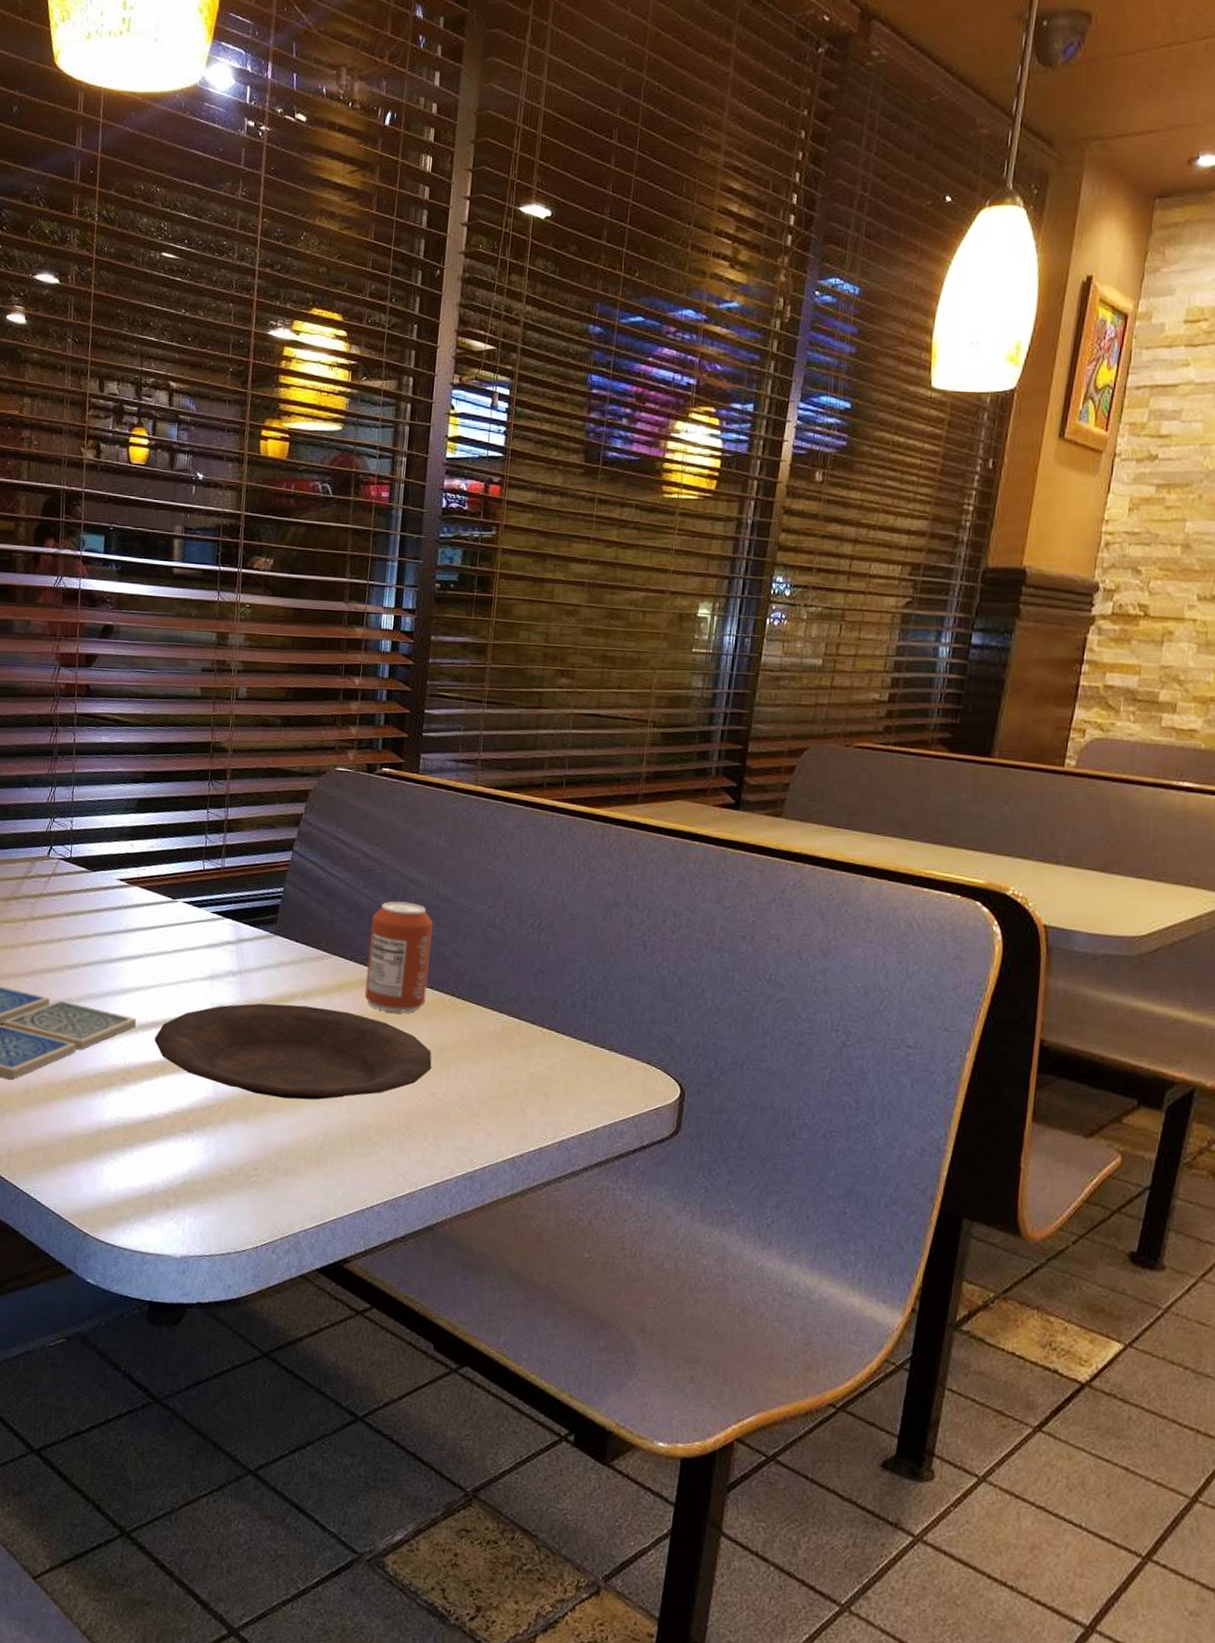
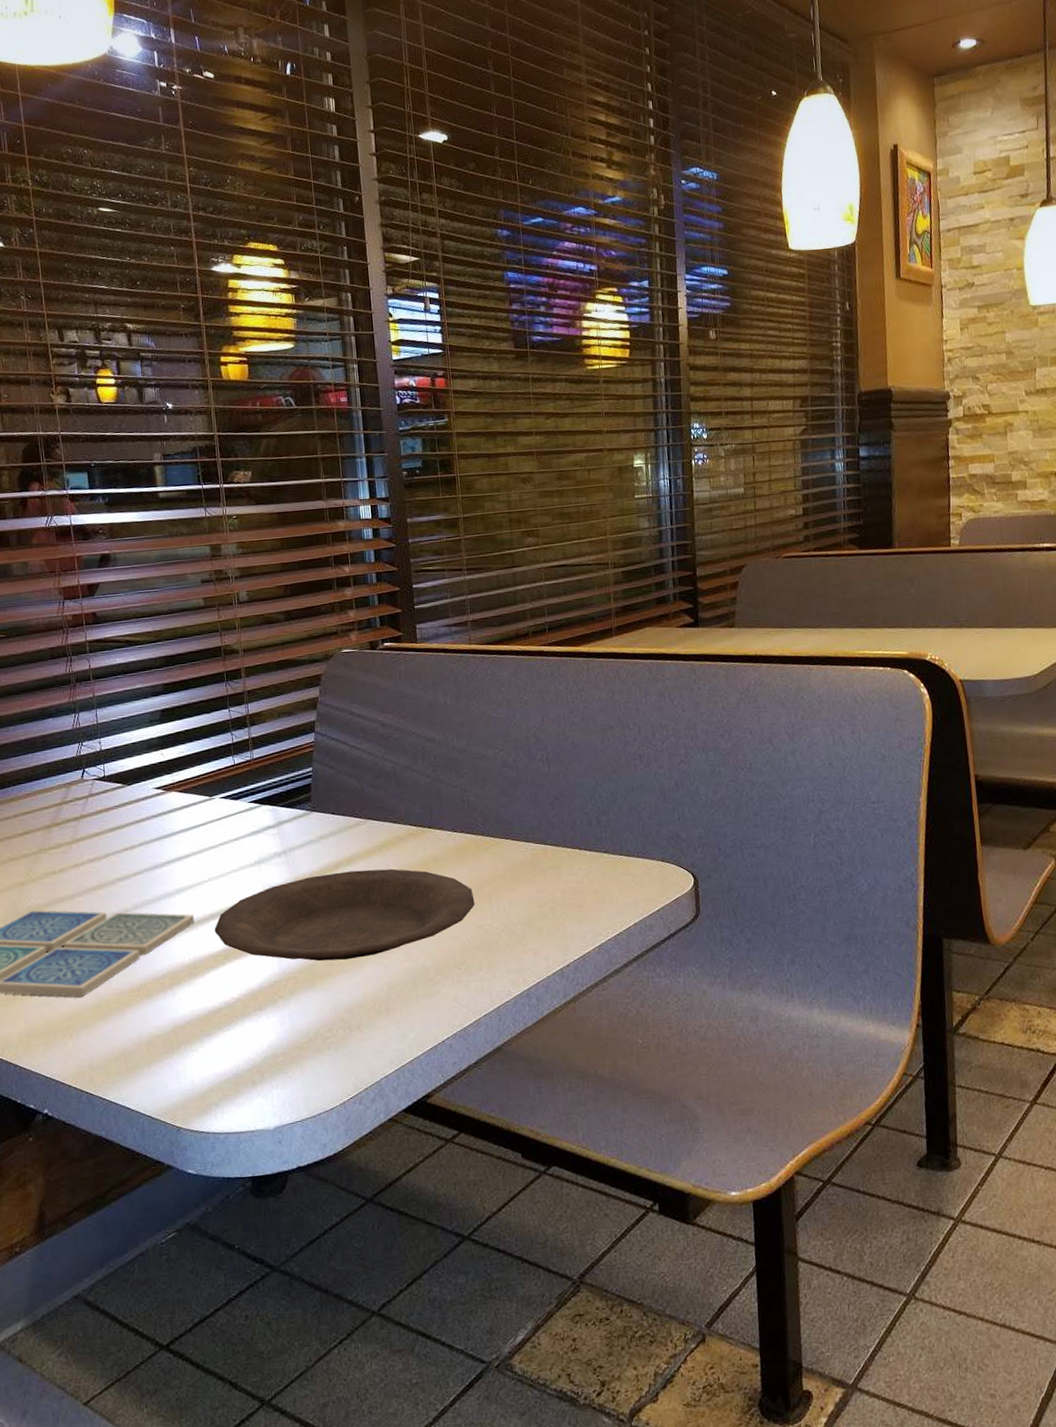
can: present [364,901,434,1013] -> none [398,759,459,861]

